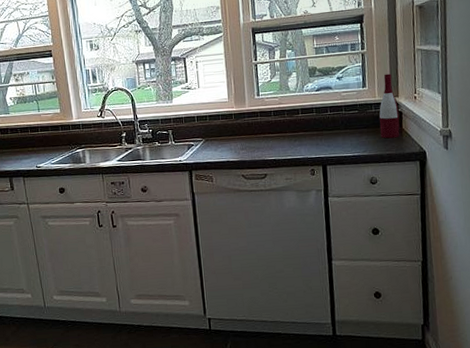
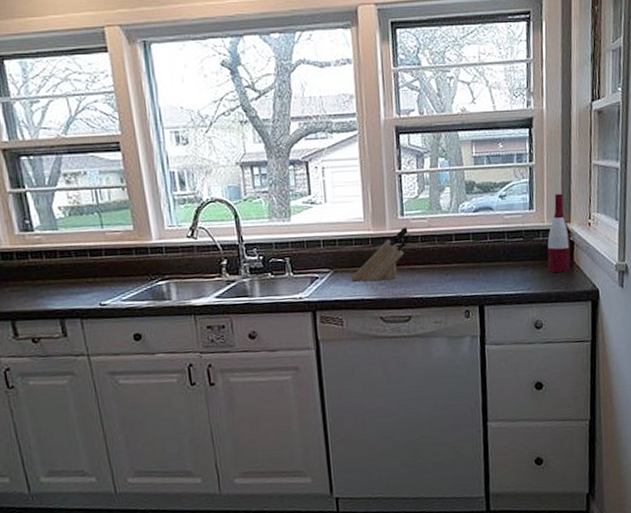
knife block: none [218,104,266,148] -> present [351,227,412,282]

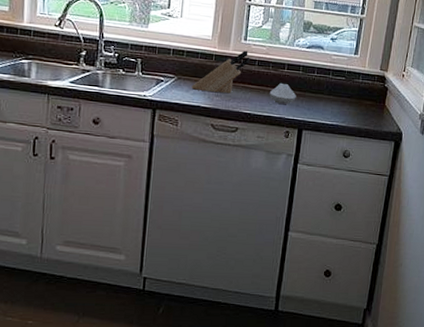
spoon rest: none [439,256,471,281] -> present [269,82,297,104]
wine bottle: present [547,193,571,274] -> none [362,45,386,114]

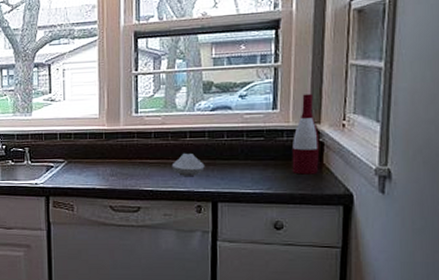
knife block: present [191,50,250,94] -> none [83,123,145,173]
wine bottle: none [362,45,386,114] -> present [291,93,320,175]

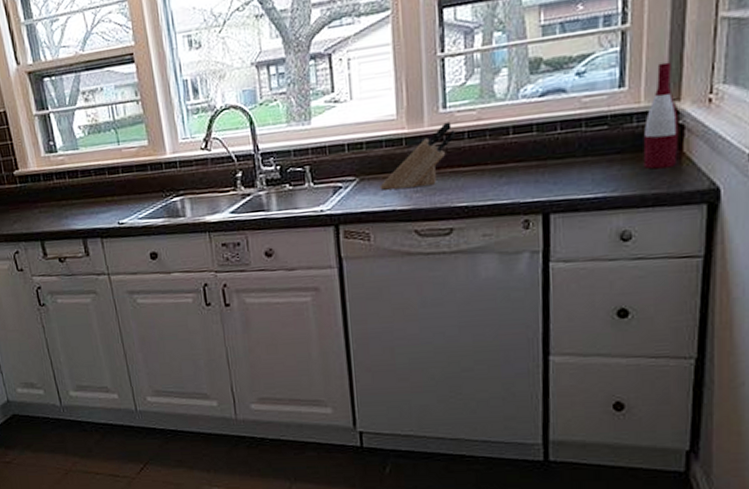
knife block: none [83,123,145,173] -> present [380,121,456,190]
spoon rest: present [171,153,205,176] -> none [491,154,533,185]

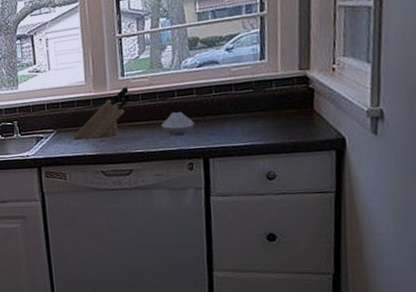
spoon rest: none [491,154,533,185] -> present [161,111,195,135]
wine bottle: present [643,62,679,169] -> none [281,40,310,123]

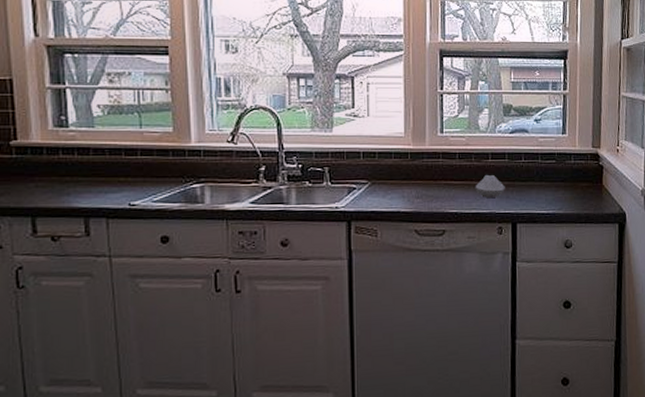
knife block: present [73,86,132,140] -> none [388,144,449,195]

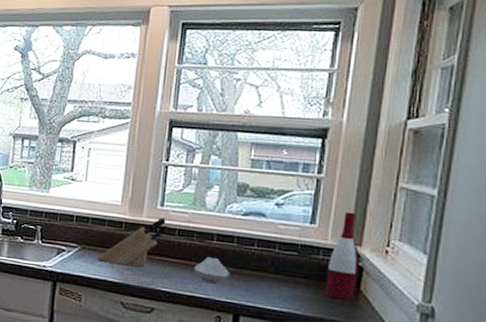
knife block: none [388,144,449,195] -> present [97,217,168,268]
wine bottle: none [578,121,600,196] -> present [325,212,359,301]

